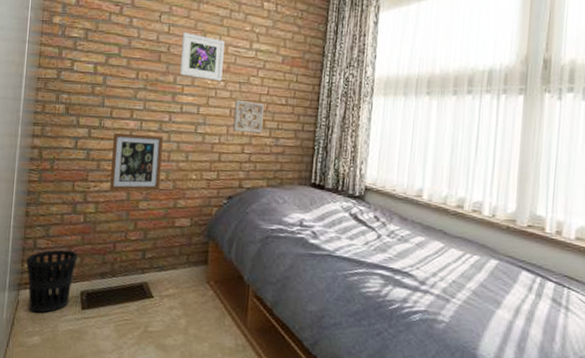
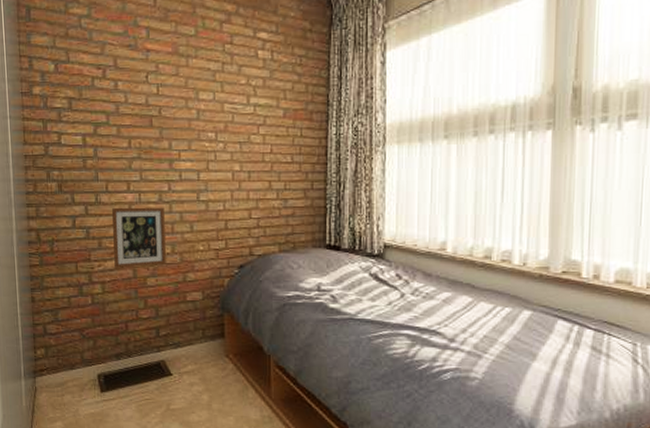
wastebasket: present [26,249,77,313] -> none [38,333,90,399]
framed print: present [179,33,225,82] -> none [173,92,220,143]
wall ornament: present [233,99,265,133] -> none [237,161,270,196]

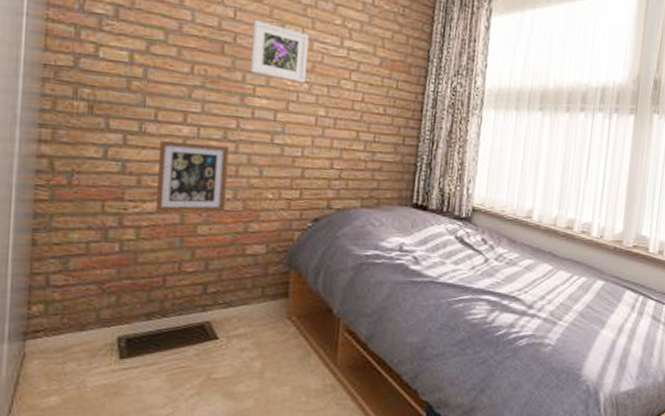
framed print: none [173,92,220,143] -> present [249,20,309,84]

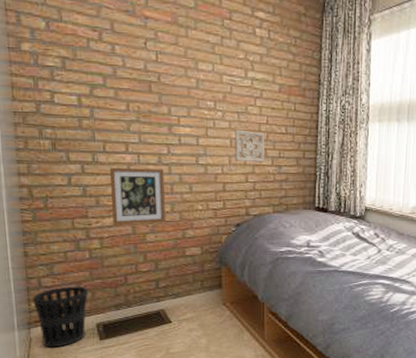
wastebasket: none [35,286,111,367] -> present [33,286,88,348]
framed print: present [249,20,309,84] -> none [172,61,219,112]
wall ornament: none [319,105,359,146] -> present [235,129,265,162]

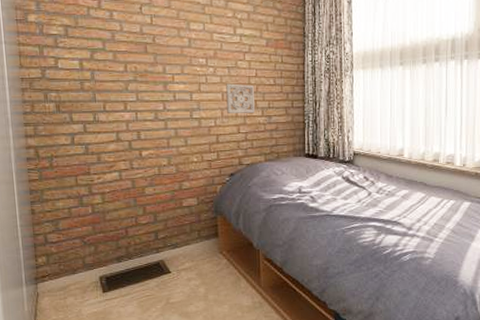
wastebasket: present [33,286,88,348] -> none [39,241,91,302]
picture frame: present [110,167,165,226] -> none [110,124,163,181]

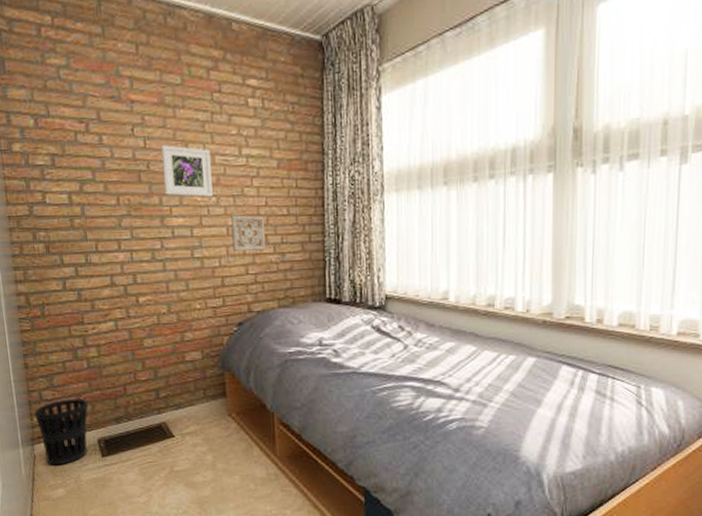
wastebasket: none [39,241,91,302] -> present [35,399,88,465]
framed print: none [165,23,211,68] -> present [161,145,213,198]

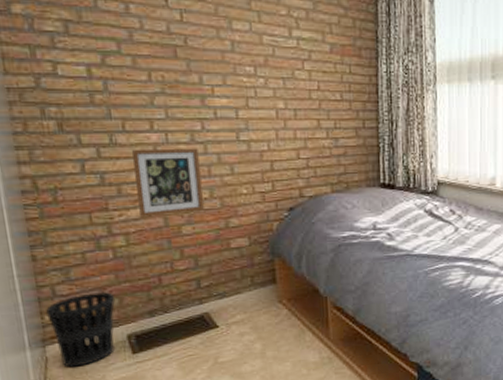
picture frame: none [104,265,163,331] -> present [132,148,204,218]
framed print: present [161,145,213,198] -> none [200,20,261,78]
wall ornament: present [231,215,266,251] -> none [280,98,318,135]

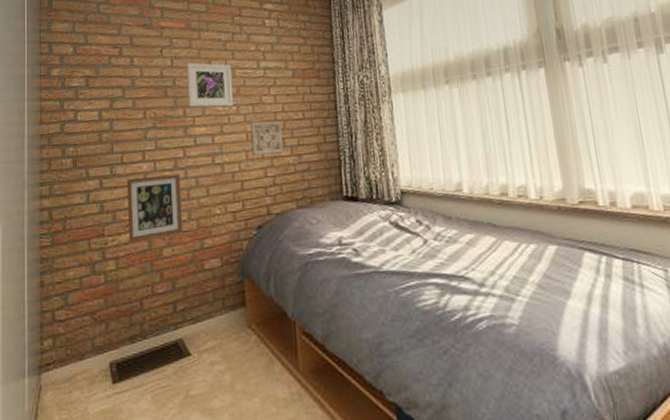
wastebasket: present [46,292,115,367] -> none [46,317,102,397]
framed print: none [200,20,261,78] -> present [186,62,233,107]
wall ornament: none [280,98,318,135] -> present [250,120,283,155]

